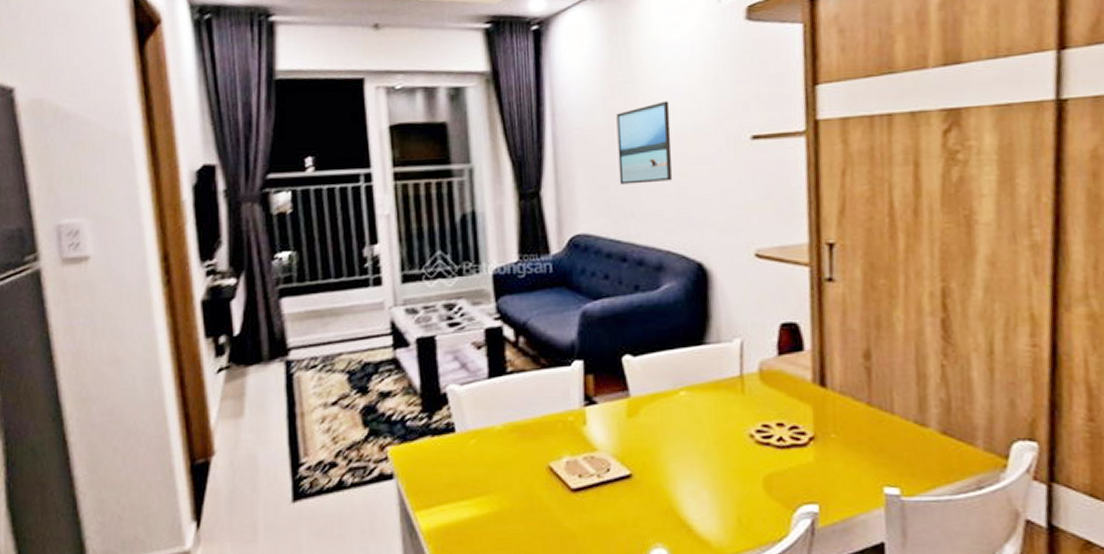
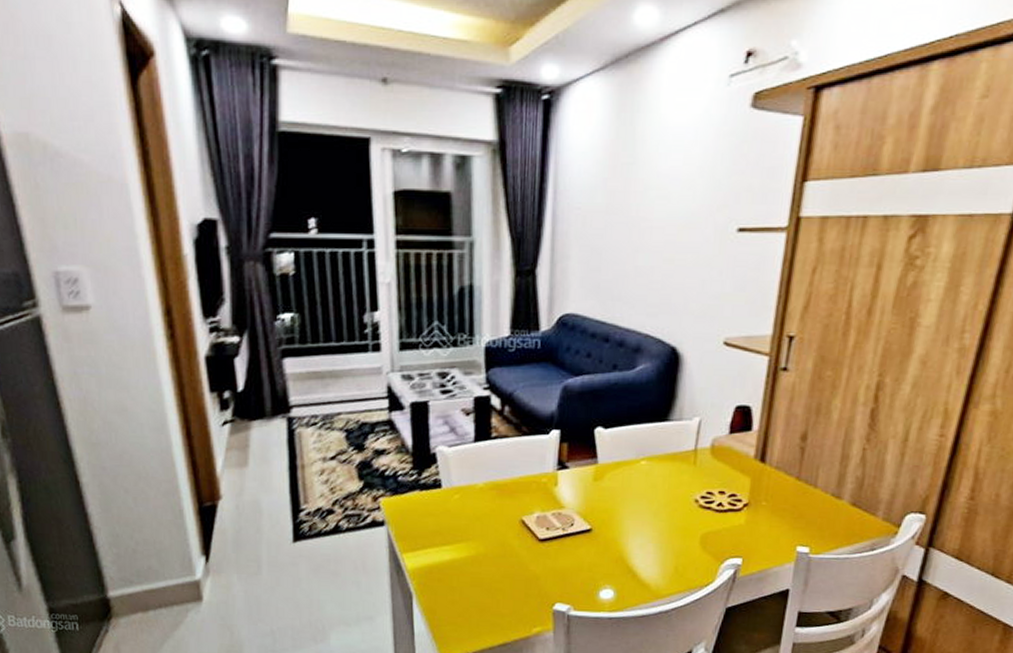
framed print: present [616,100,673,185] -> none [610,186,667,268]

